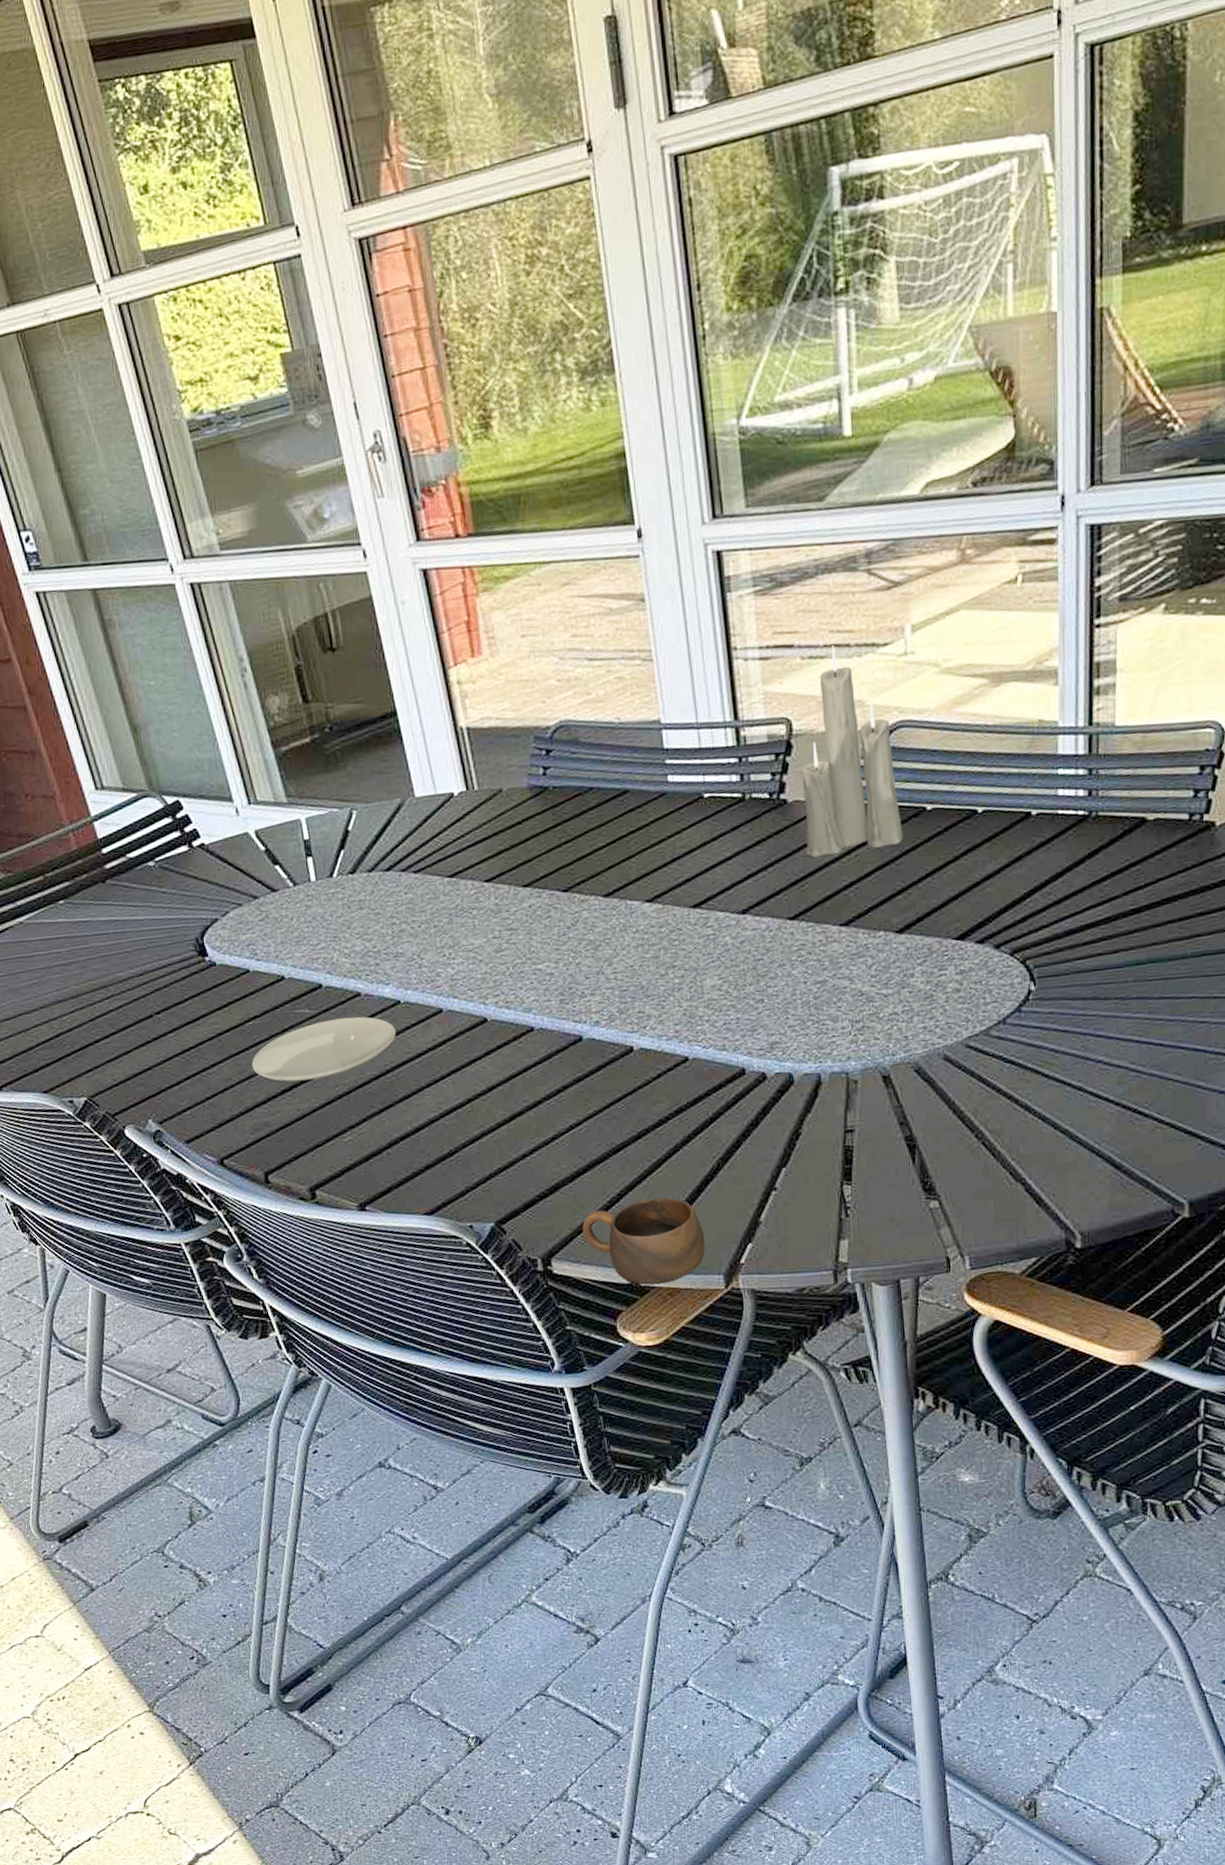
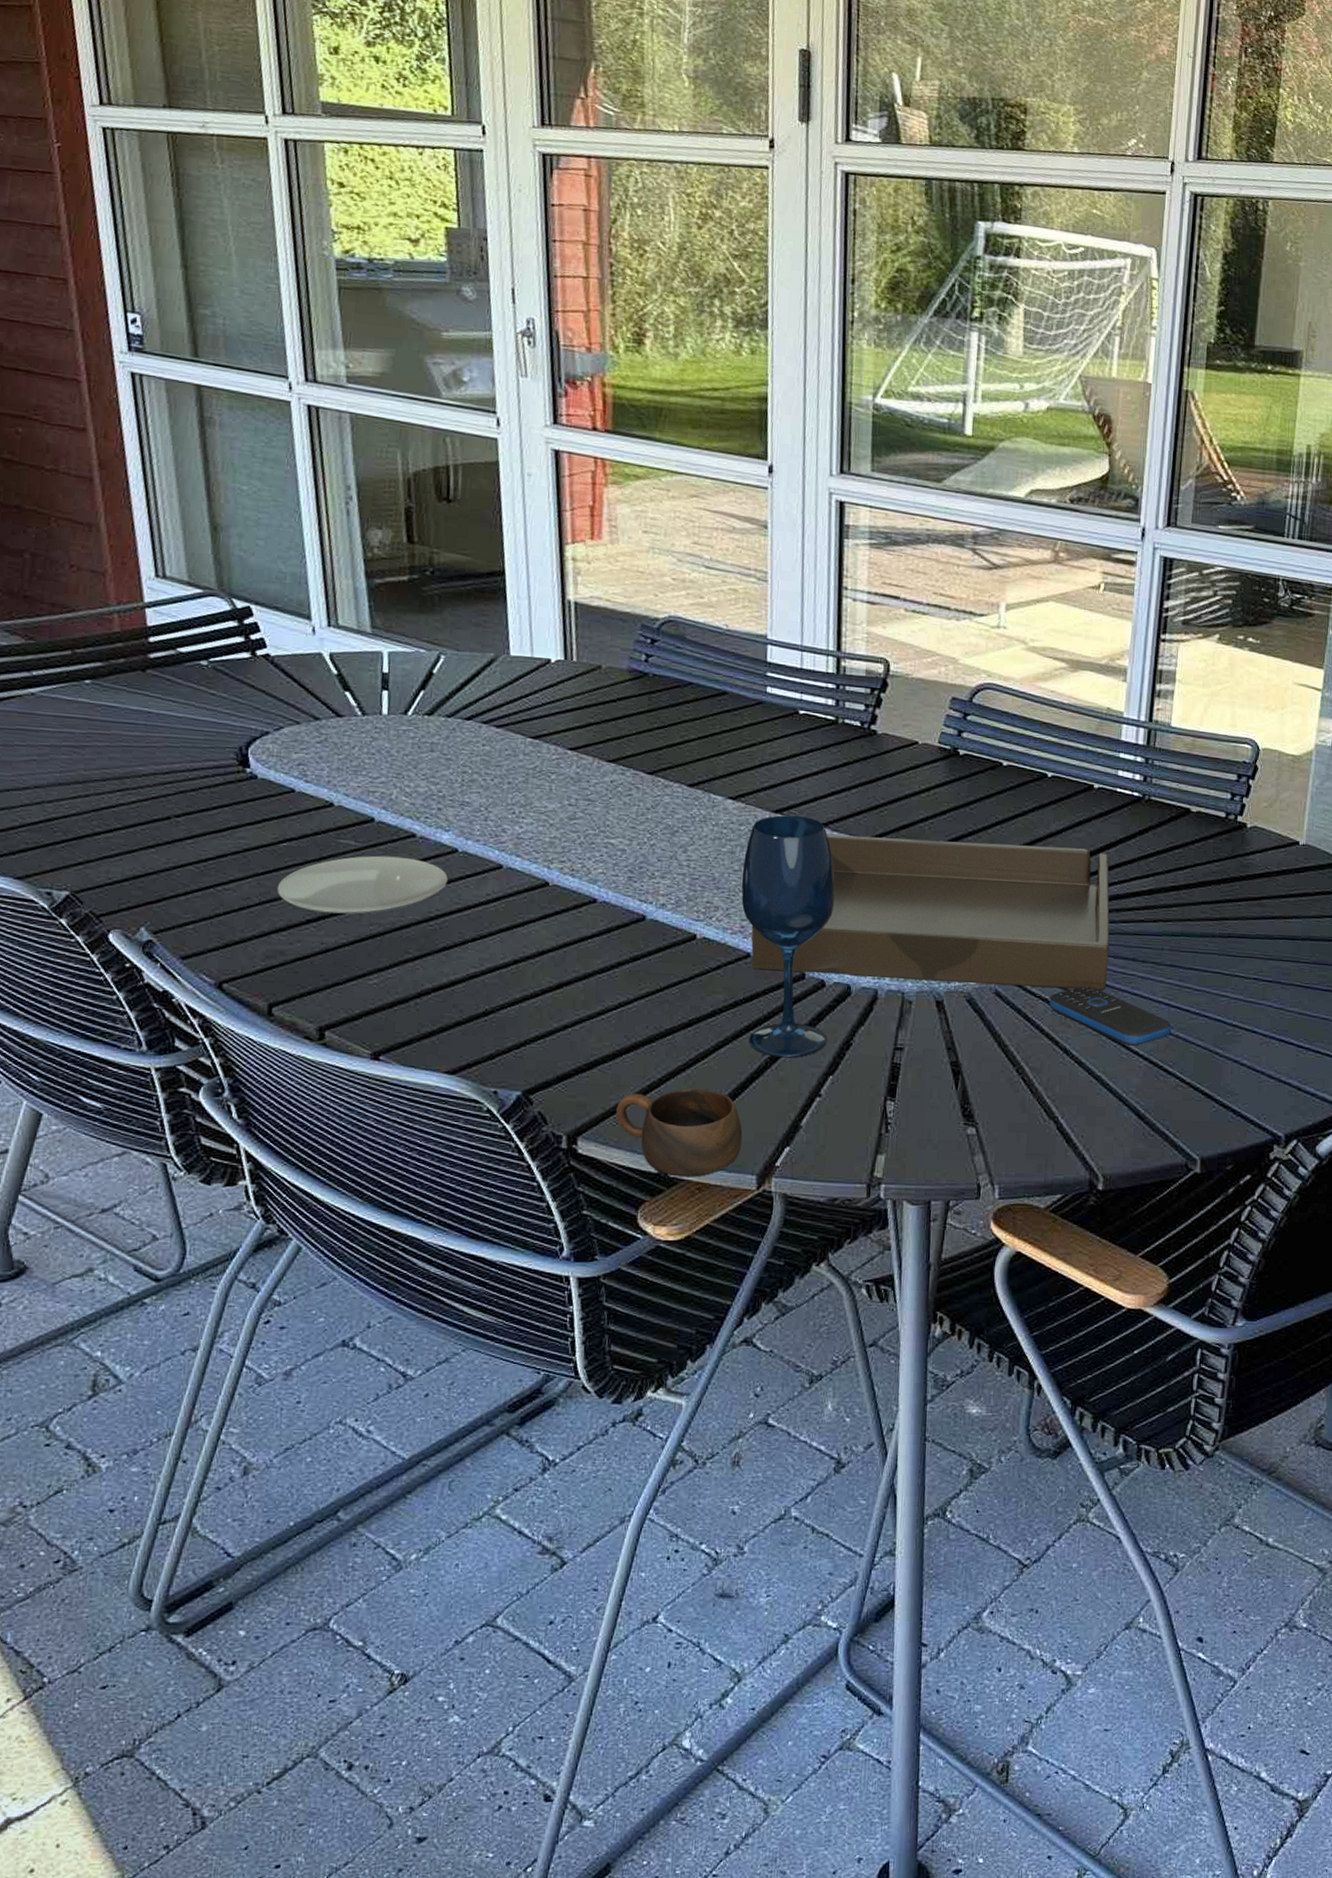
wineglass: none [669,906,776,1157] -> present [741,815,836,1058]
serving tray: none [685,885,1066,1073] -> present [751,834,1110,990]
candle: present [801,645,903,858] -> none [889,606,980,791]
mobile phone: none [1004,1035,1144,1093] -> present [1049,985,1172,1046]

